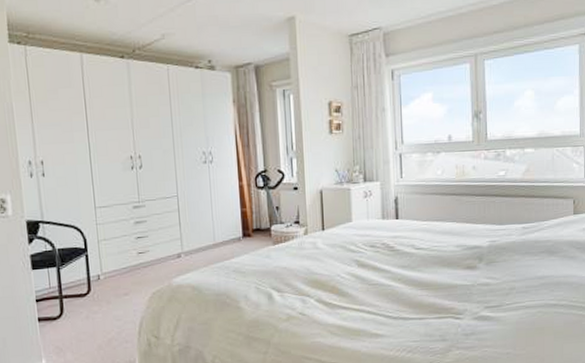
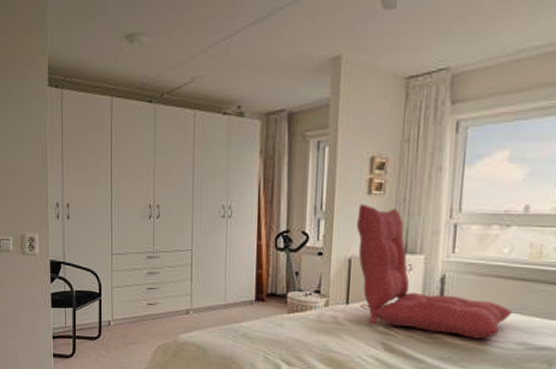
seat cushion: none [323,142,450,247] -> present [357,204,513,339]

